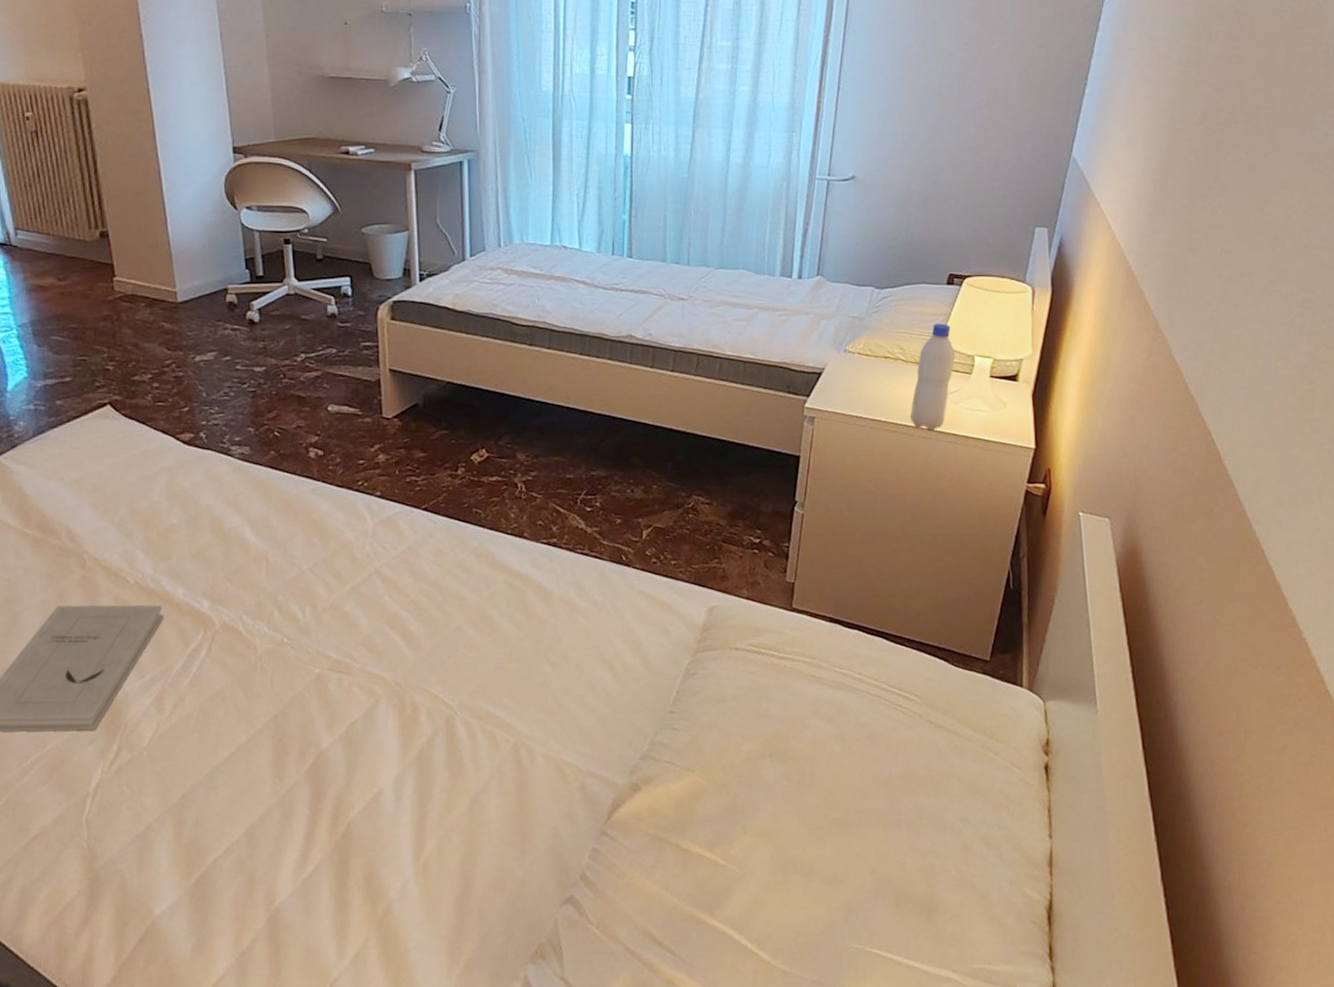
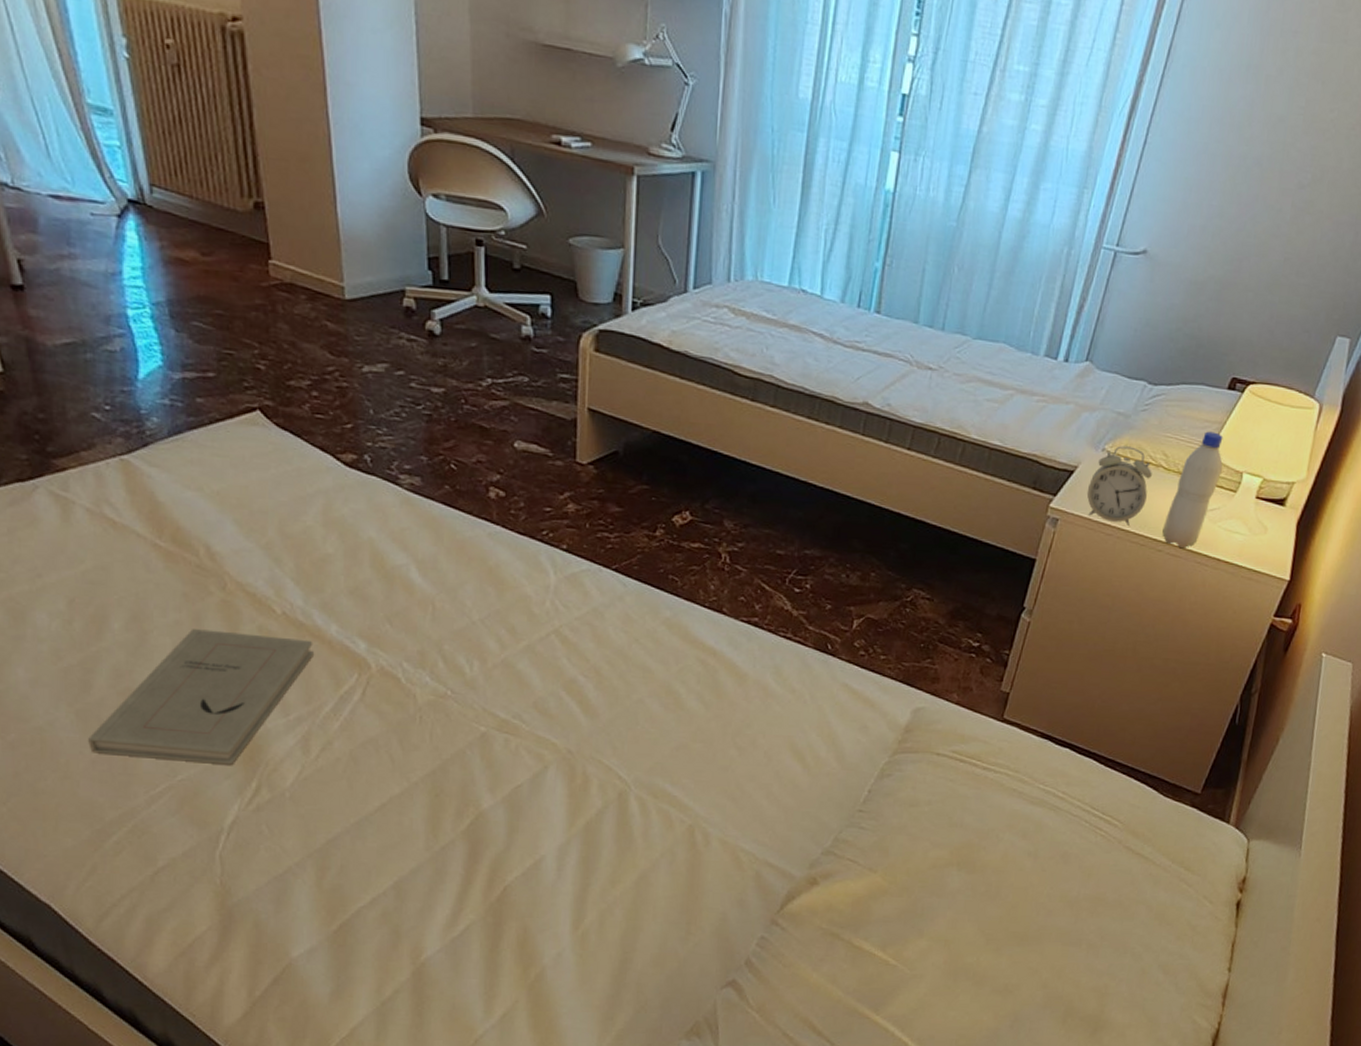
alarm clock: none [836,345,892,416] -> present [1086,446,1152,526]

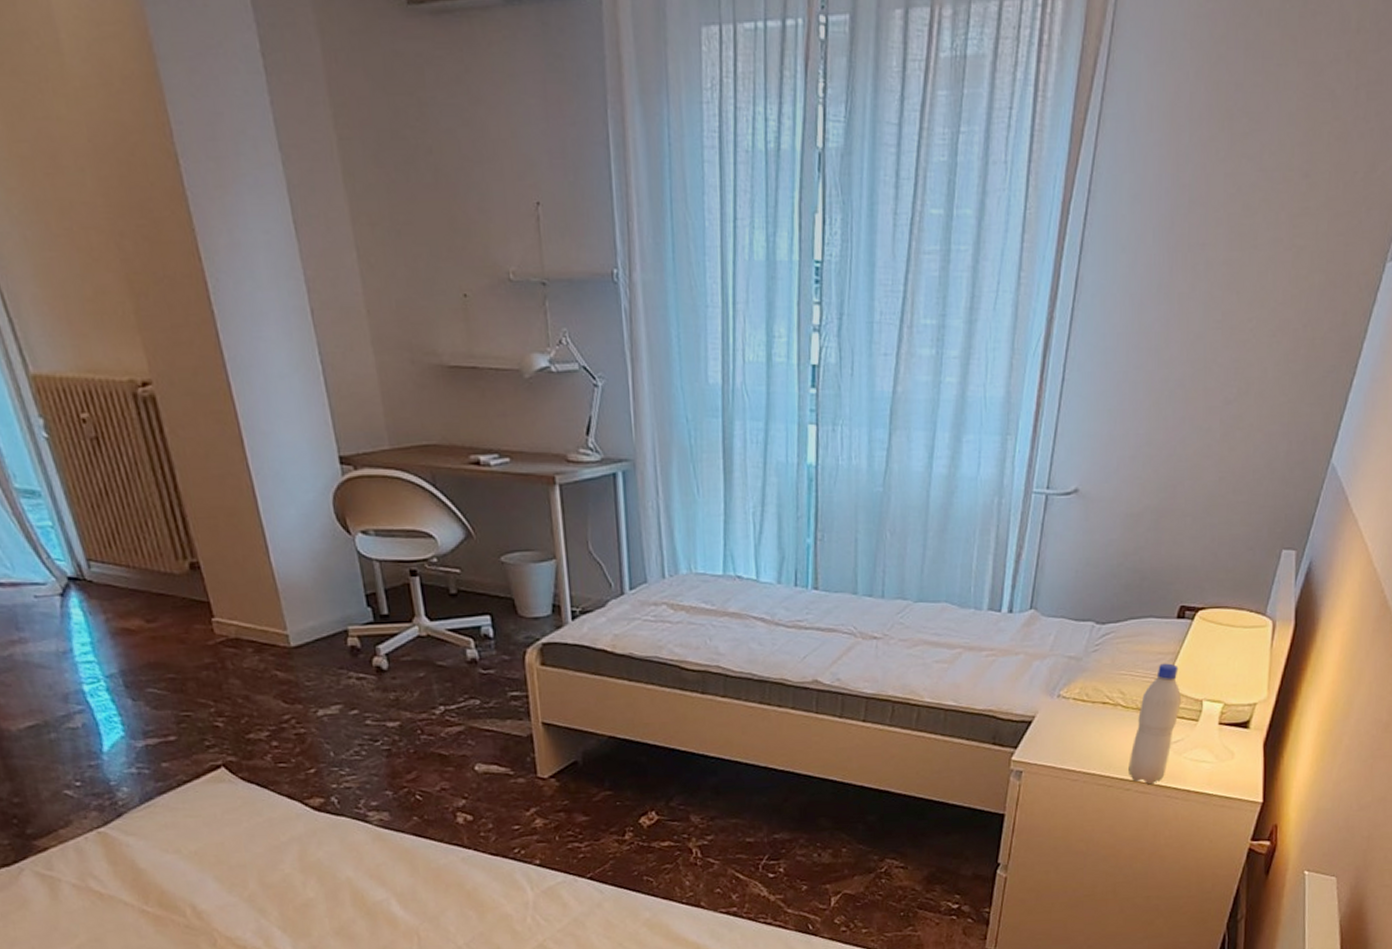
alarm clock: present [1086,446,1152,526] -> none [1047,689,1111,769]

